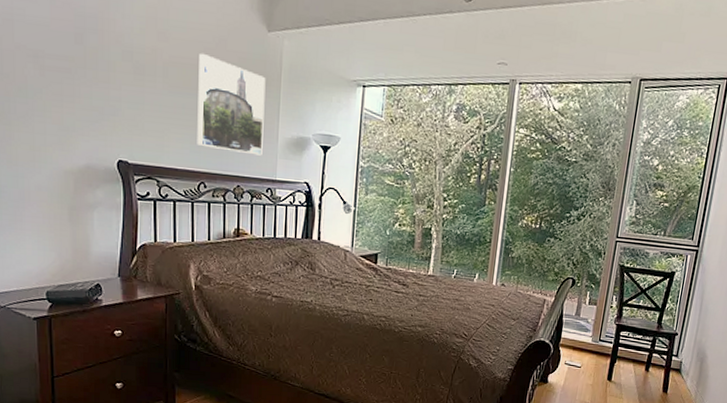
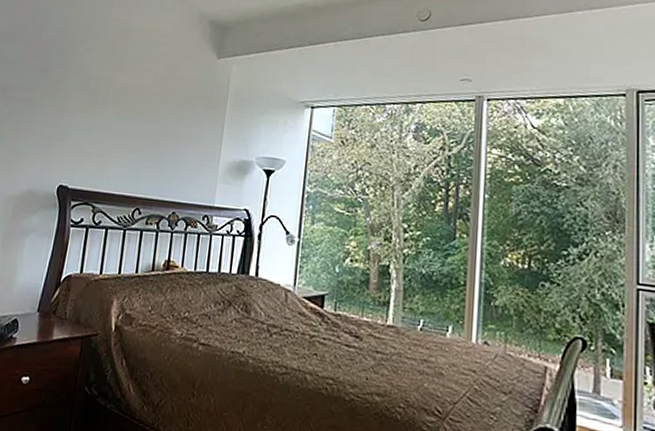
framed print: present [197,53,266,156] -> none [137,80,212,181]

